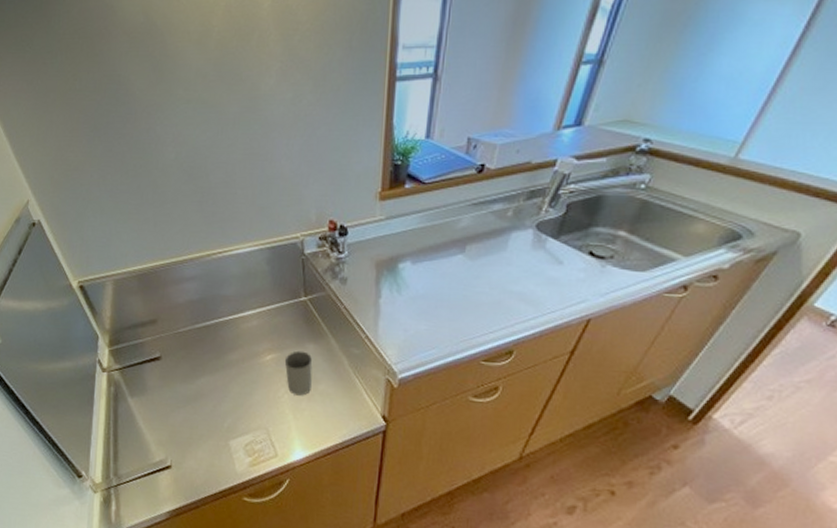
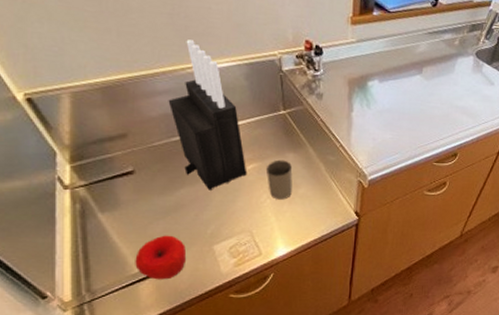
apple: none [156,425,204,473] -> present [135,235,187,280]
knife block: none [194,226,266,381] -> present [168,40,247,190]

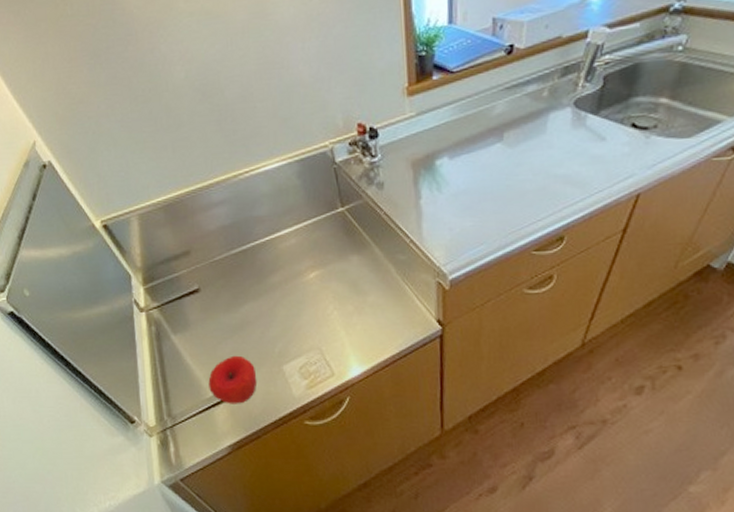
knife block: present [168,40,247,190] -> none [224,144,310,304]
bottle: present [265,159,293,200] -> none [329,264,361,311]

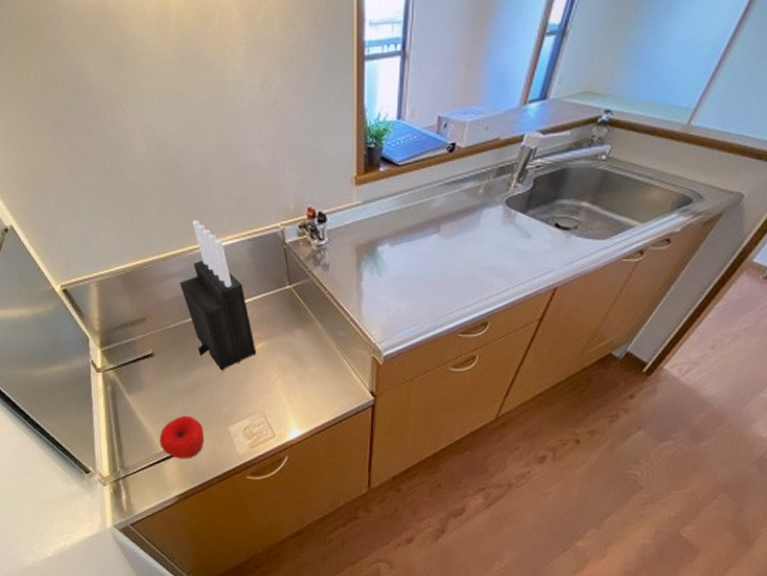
knife block: none [224,144,310,304] -> present [179,220,257,371]

